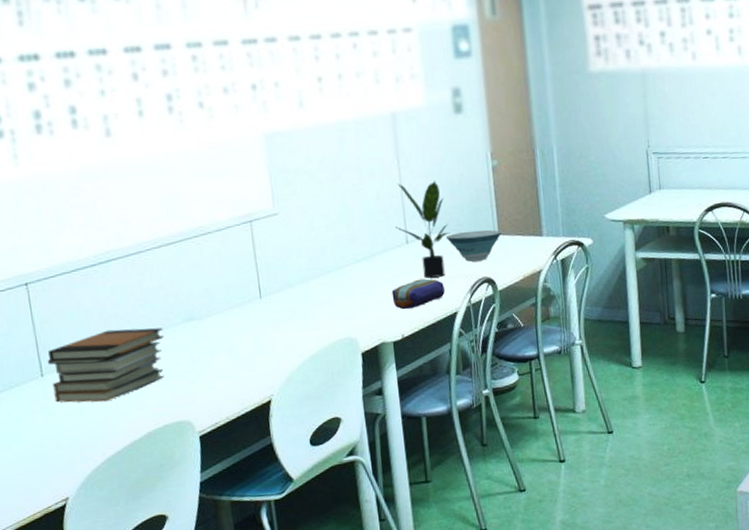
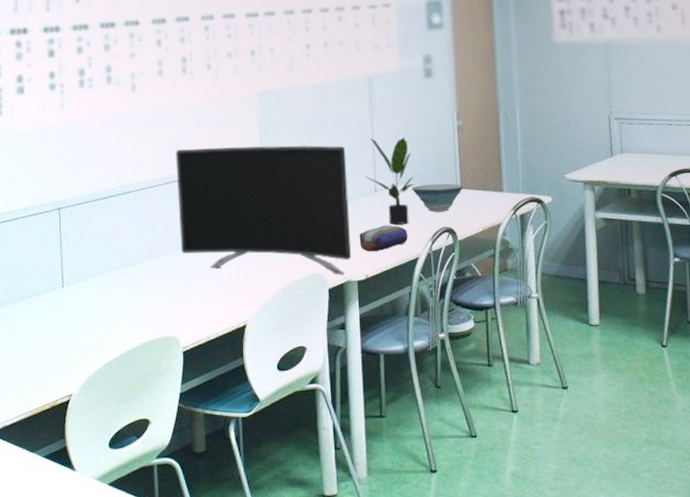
book stack: present [47,327,164,403] -> none [68,252,162,313]
monitor: none [169,193,385,341] -> present [175,145,352,275]

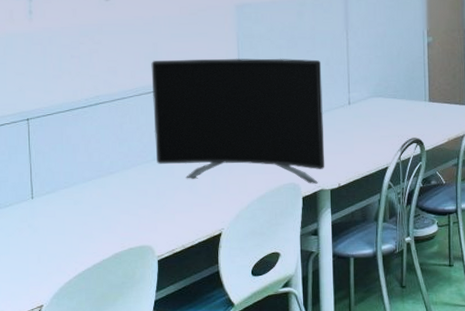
pencil case: present [359,225,408,252] -> none [333,136,378,162]
potted plant: present [366,137,415,225] -> none [340,52,387,136]
bowl: present [411,183,464,212] -> none [383,97,432,124]

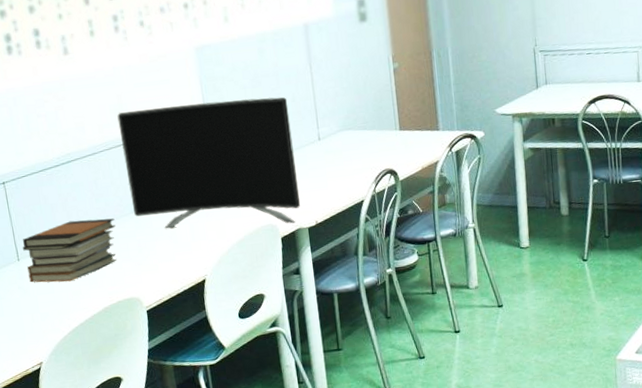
book stack: none [38,162,136,224] -> present [22,218,116,283]

